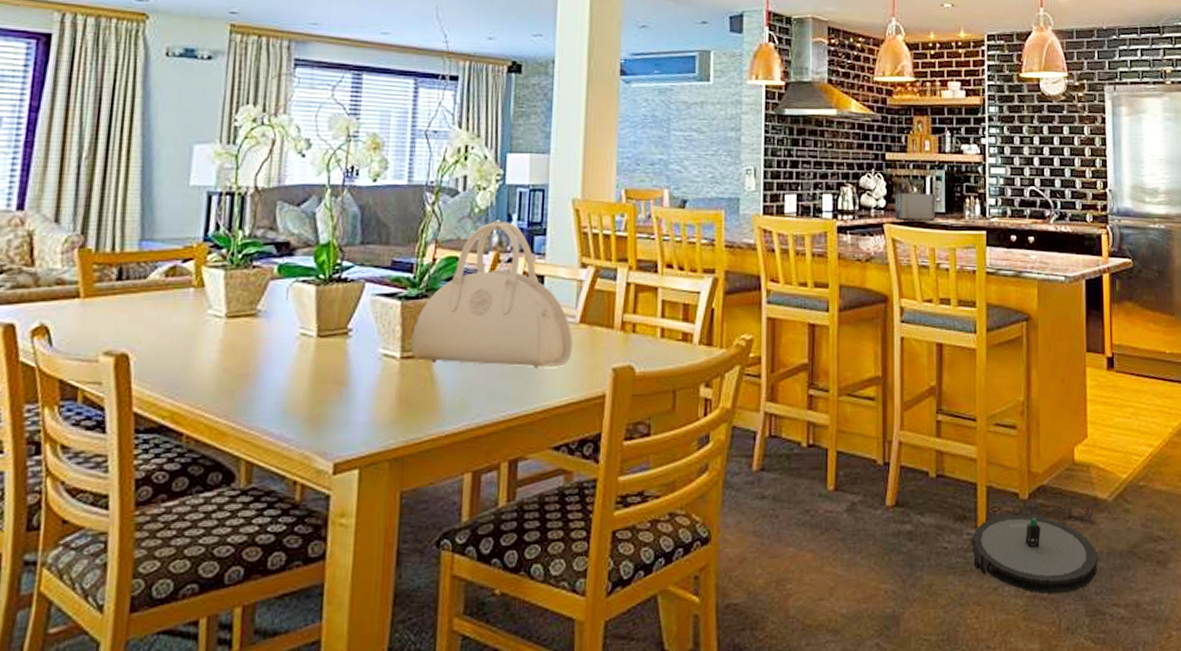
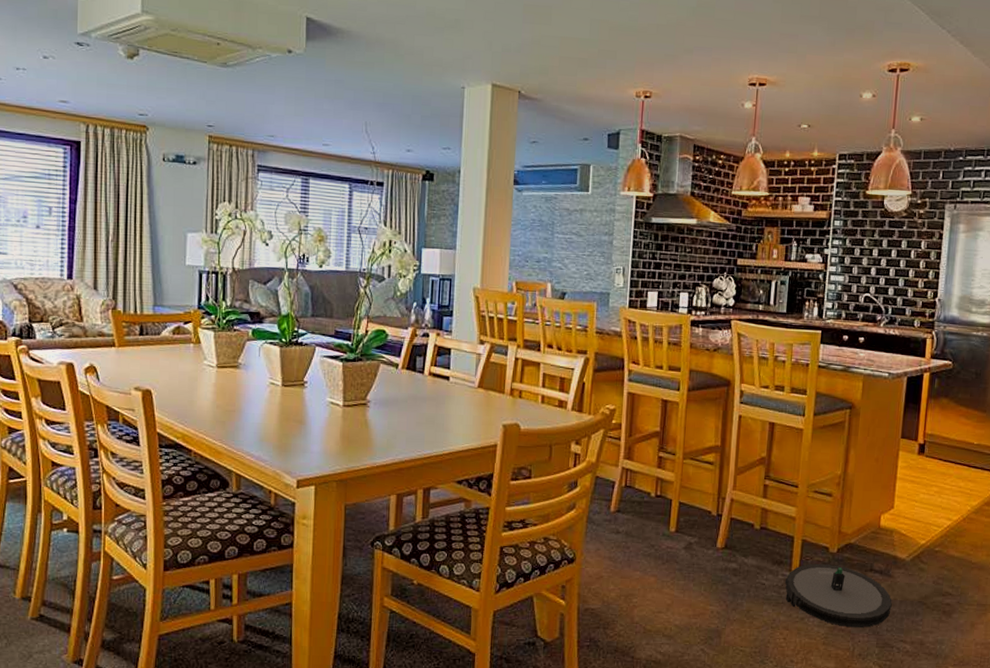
handbag: present [411,220,573,369] -> none [350,302,473,421]
toaster: present [895,193,936,222] -> none [741,294,779,320]

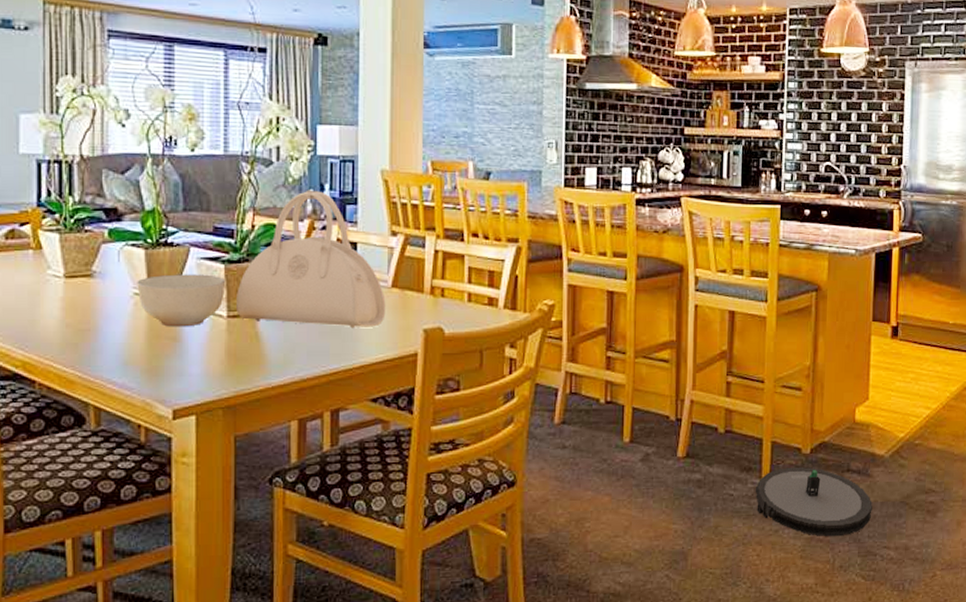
bowl: none [273,368,343,413] -> present [137,274,226,327]
handbag: none [350,302,473,421] -> present [236,190,386,329]

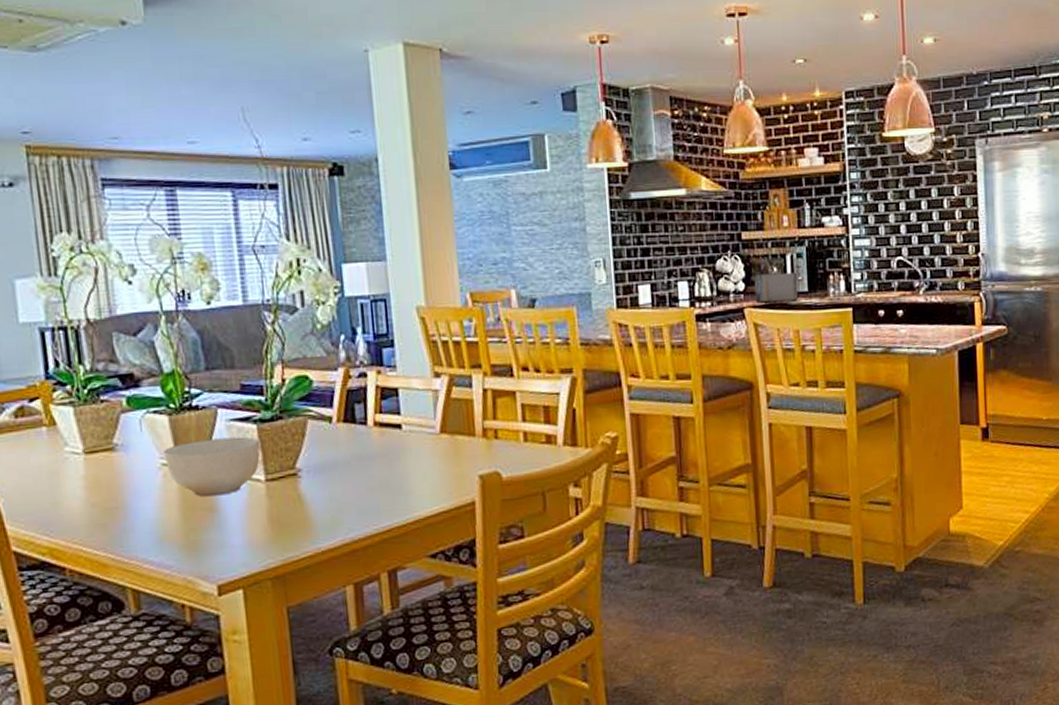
handbag: present [236,190,386,329] -> none [273,335,437,483]
toaster: none [692,167,733,196] -> present [754,272,799,303]
robot vacuum: present [755,466,872,536] -> none [849,586,975,658]

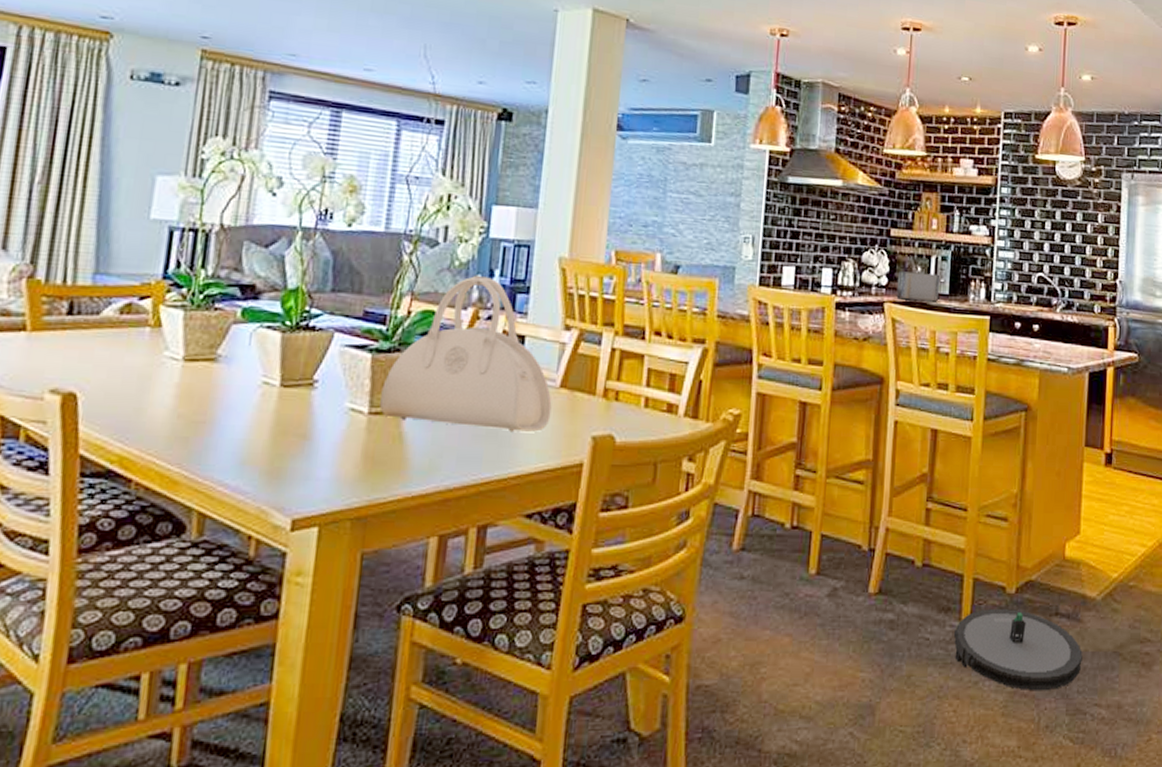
bowl: present [163,437,261,497] -> none [267,362,372,423]
handbag: none [273,335,437,483] -> present [380,275,552,433]
robot vacuum: none [849,586,975,658] -> present [953,608,1083,690]

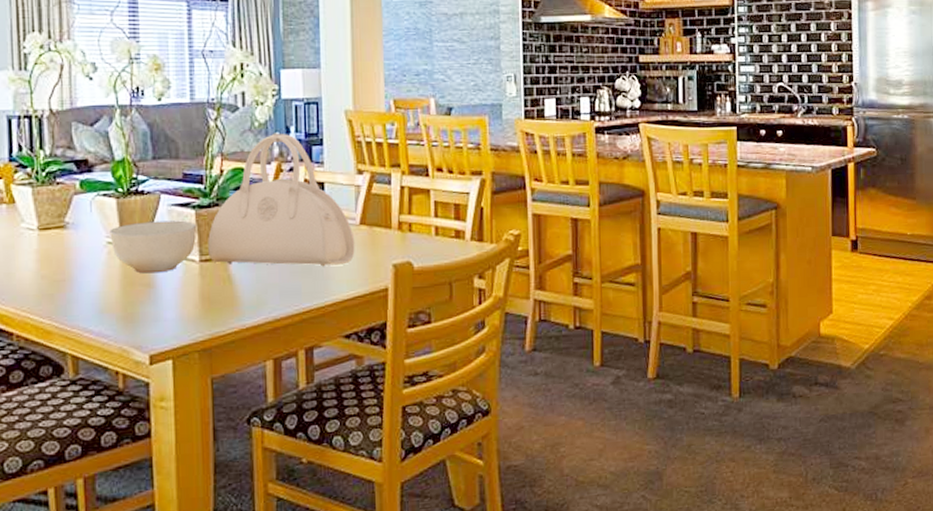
bowl: none [267,362,372,423] -> present [109,220,197,274]
toaster: present [896,271,941,304] -> none [649,93,689,120]
robot vacuum: present [953,608,1083,690] -> none [725,382,842,450]

